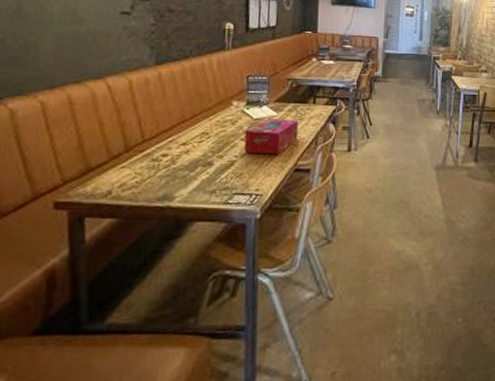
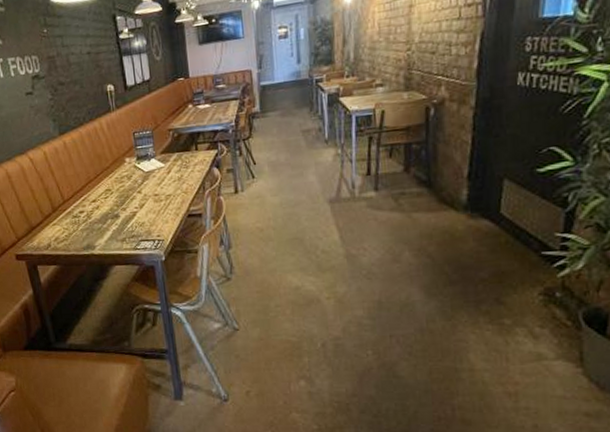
tissue box: present [244,118,299,155] -> none [140,168,187,204]

